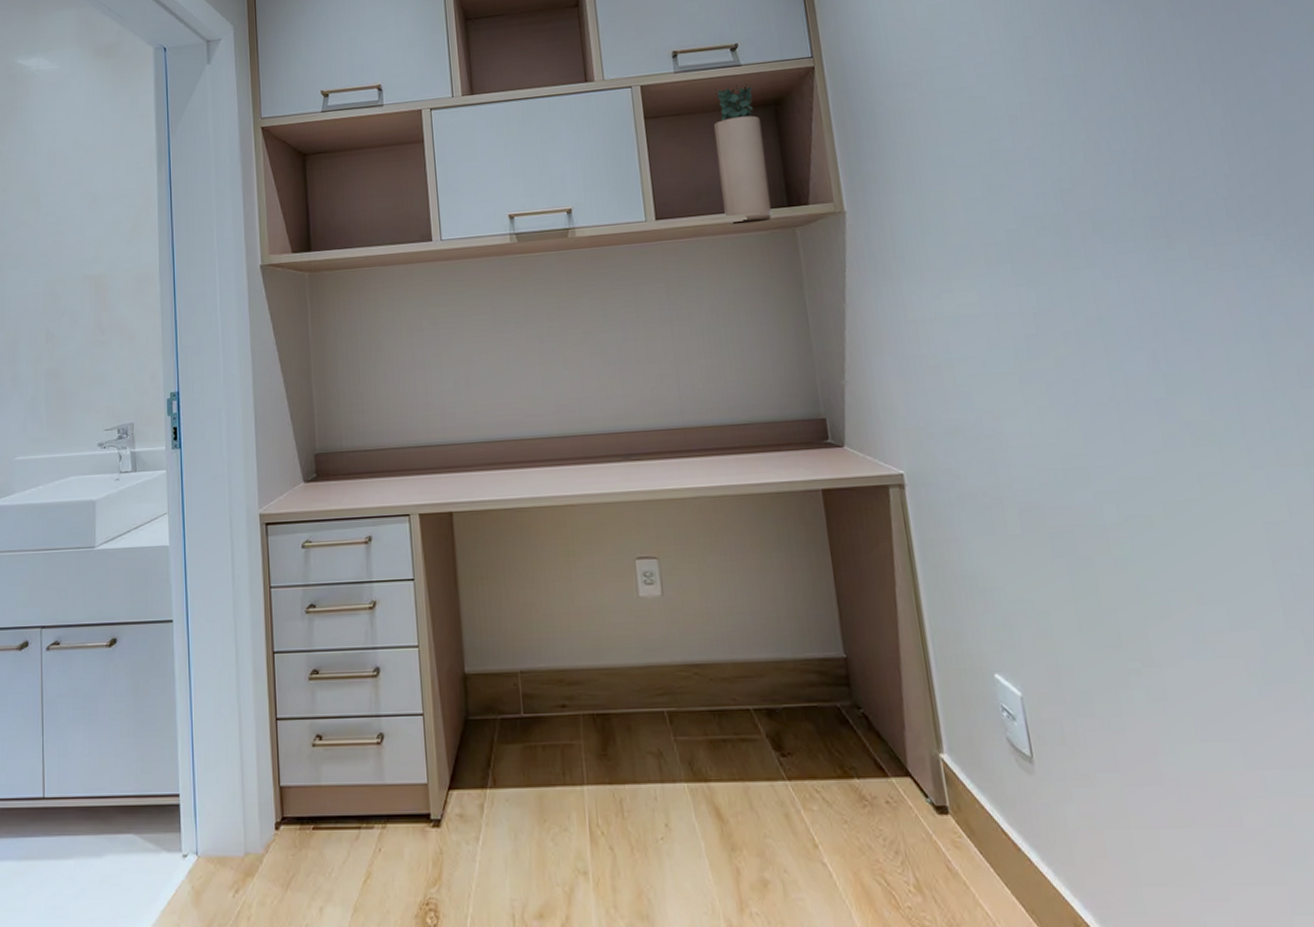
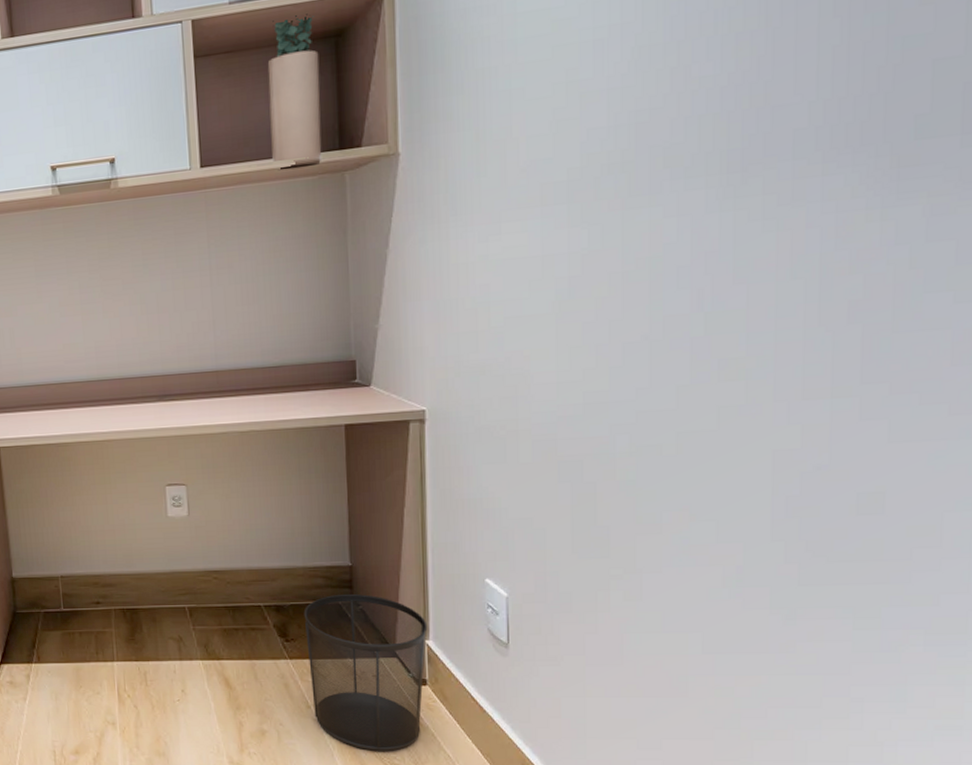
waste bin: none [798,693,950,910] -> present [303,593,428,752]

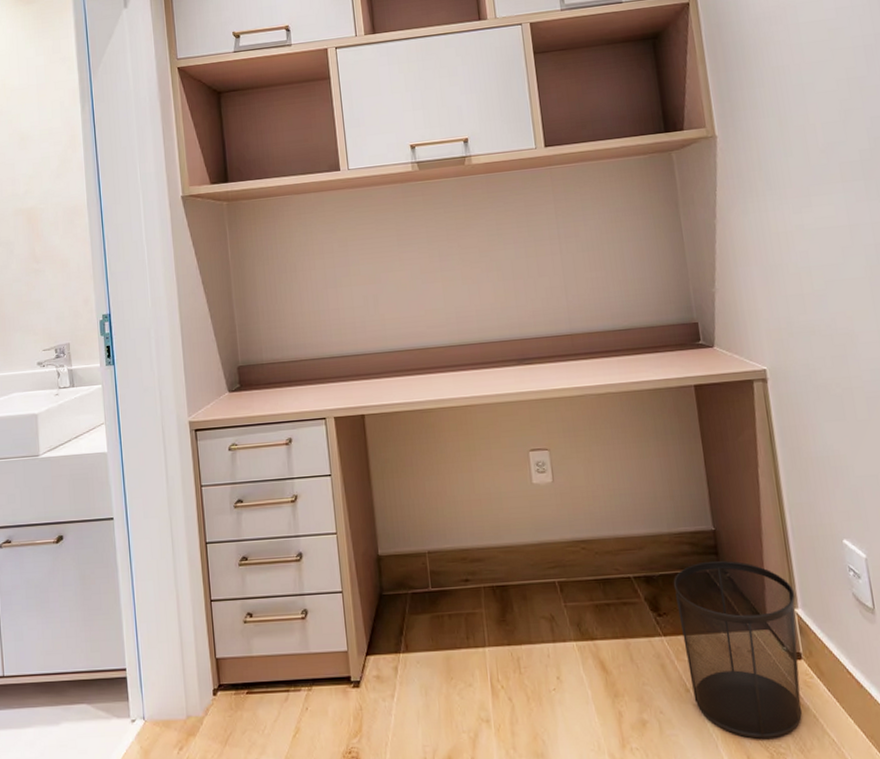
vase: present [267,14,322,171] -> none [597,20,651,150]

